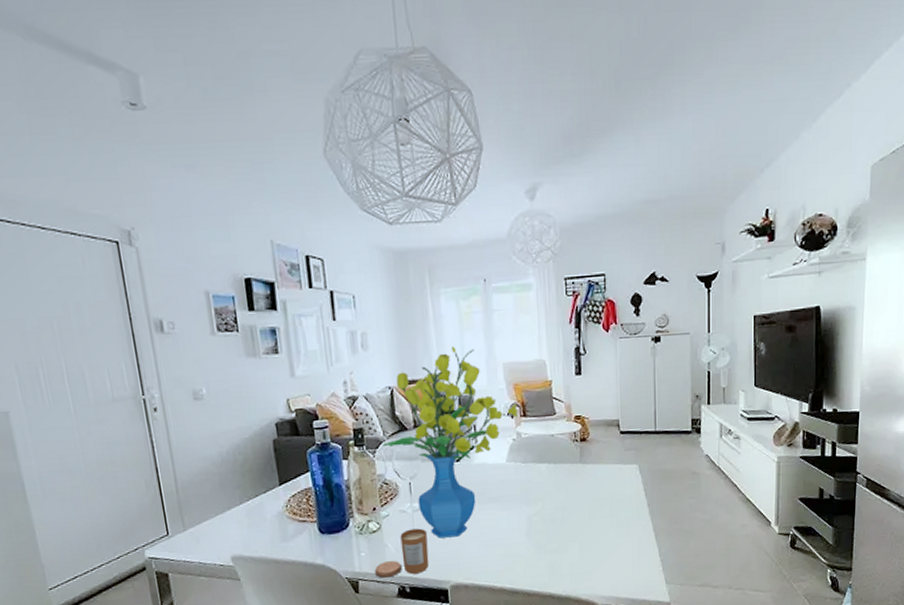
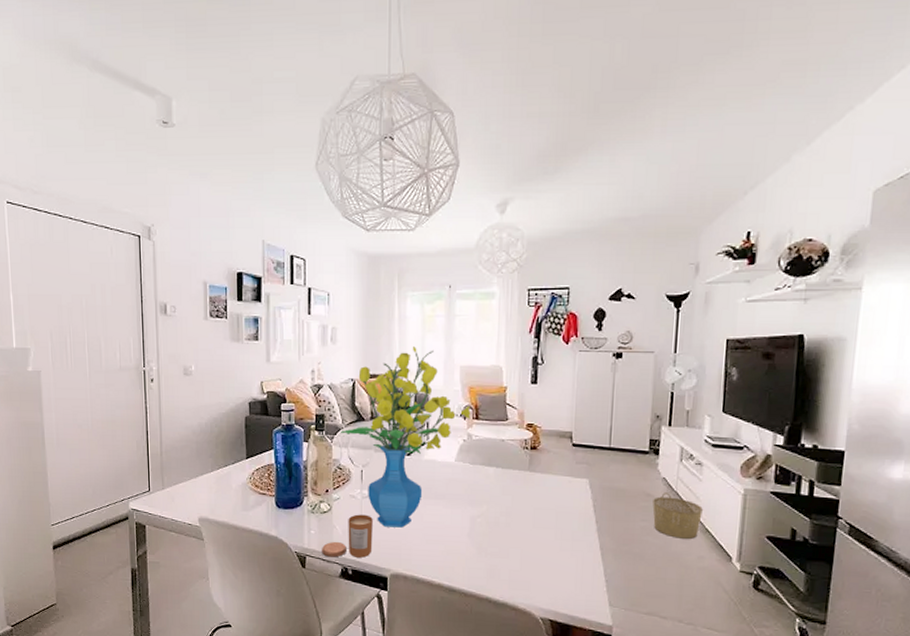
basket: none [698,469,743,511] -> present [652,493,703,539]

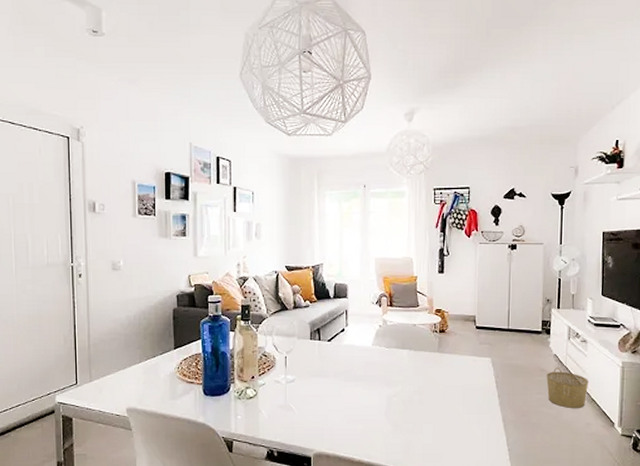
candle: present [322,514,373,558] -> none [248,398,297,441]
bouquet: present [340,346,471,528] -> none [265,241,386,409]

